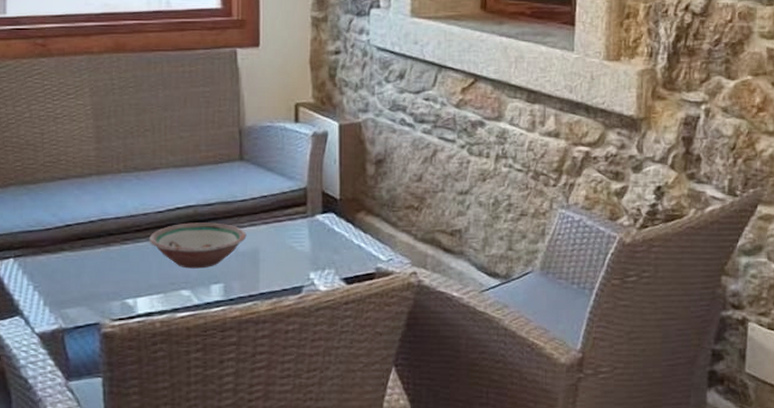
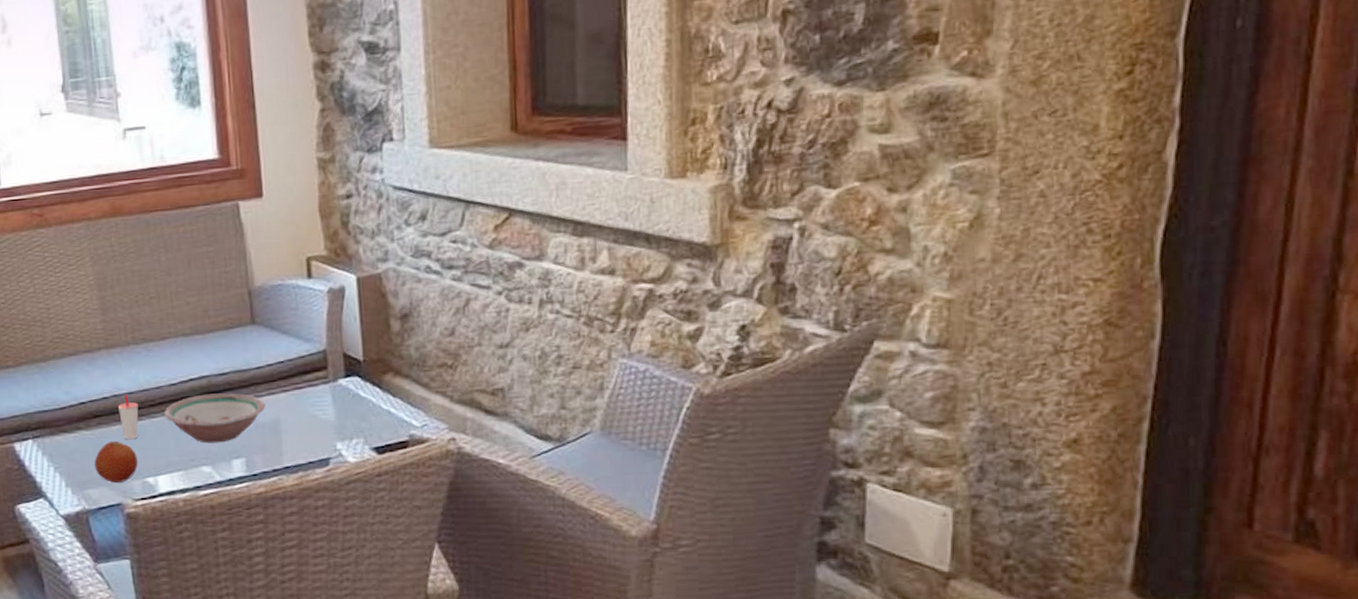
fruit: none [75,263,119,304] -> present [94,441,139,484]
cup: none [103,219,124,263] -> present [117,394,139,440]

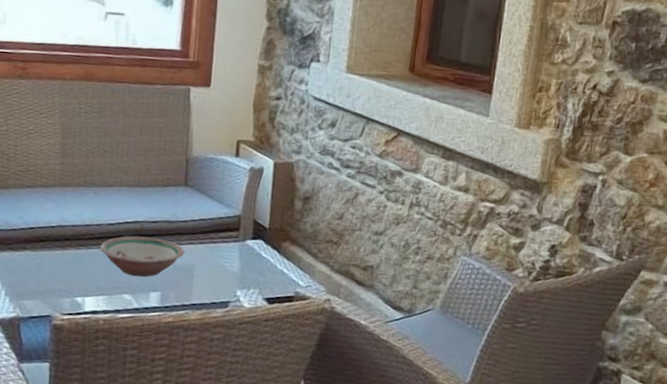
fruit: present [94,441,139,484] -> none [33,262,71,299]
cup: present [117,394,139,440] -> none [61,226,79,264]

